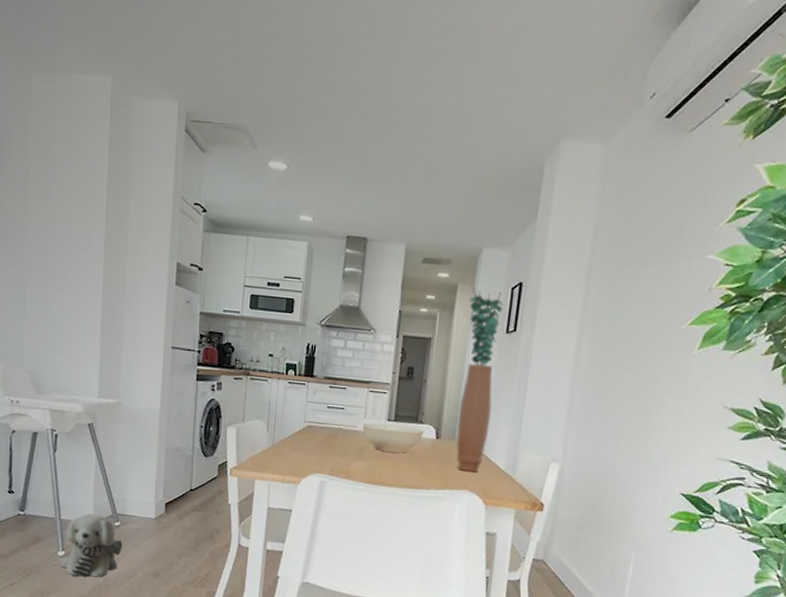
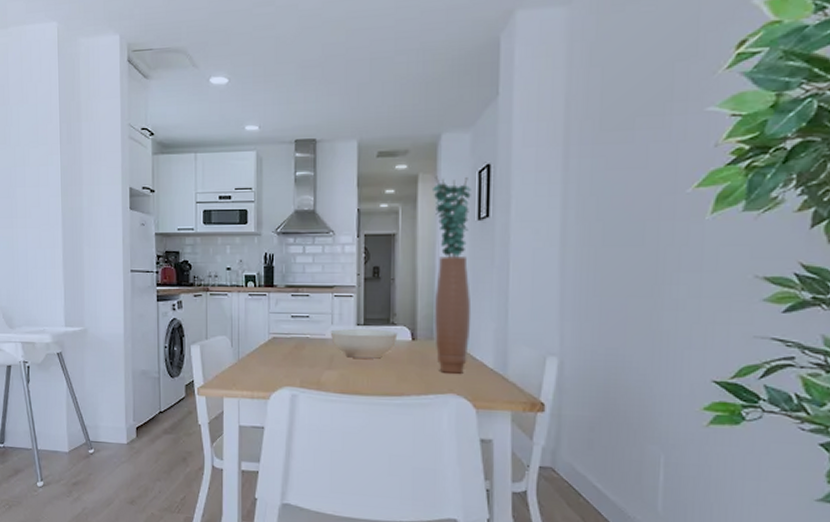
plush toy: present [61,513,123,578] -> none [41,442,98,508]

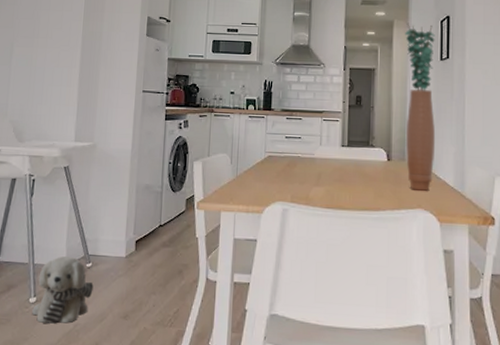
plush toy: none [41,442,98,508] -> present [32,256,94,325]
bowl: present [330,328,398,359] -> none [318,149,376,177]

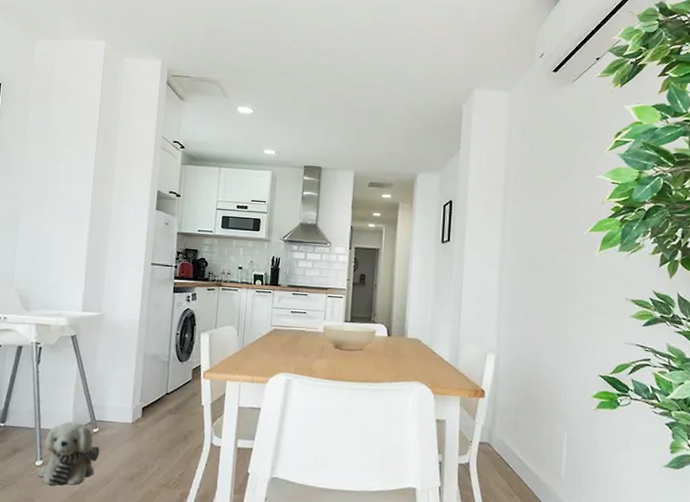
bowl: none [318,149,376,177] -> present [322,324,377,351]
vase: present [405,22,436,191] -> none [404,205,438,365]

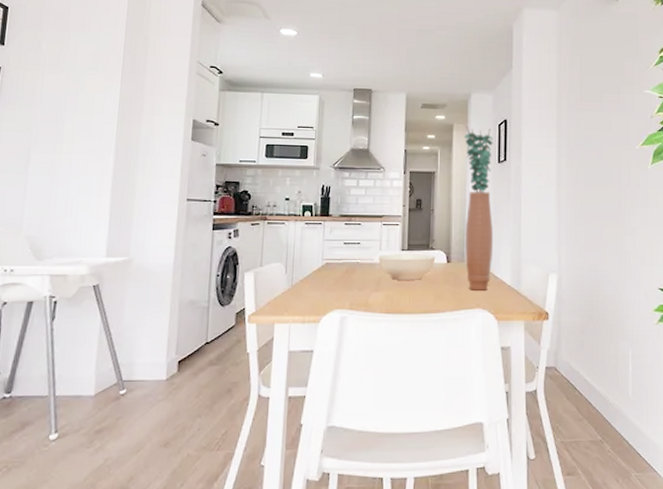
plush toy: present [38,422,100,486] -> none [52,385,128,463]
vase: none [404,205,438,365] -> present [464,126,494,290]

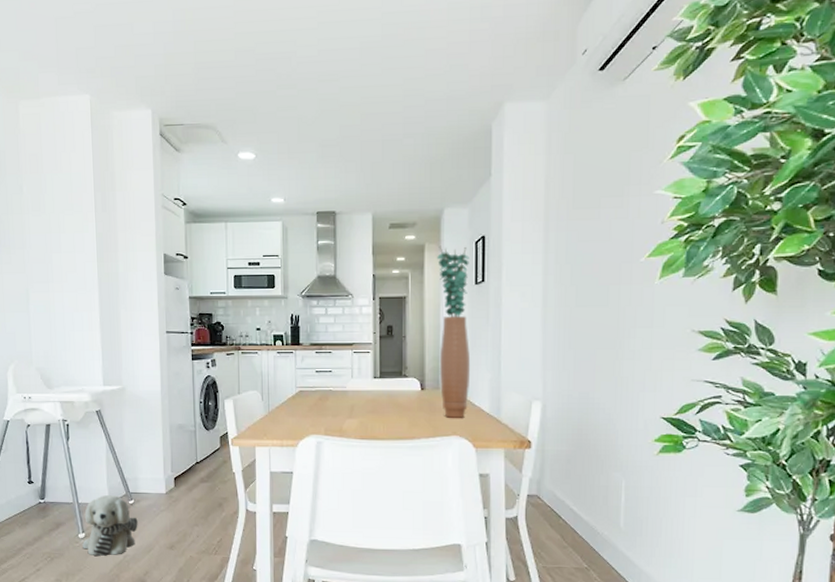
plush toy: none [52,385,128,463] -> present [82,495,138,557]
bowl: present [378,253,436,280] -> none [350,381,409,407]

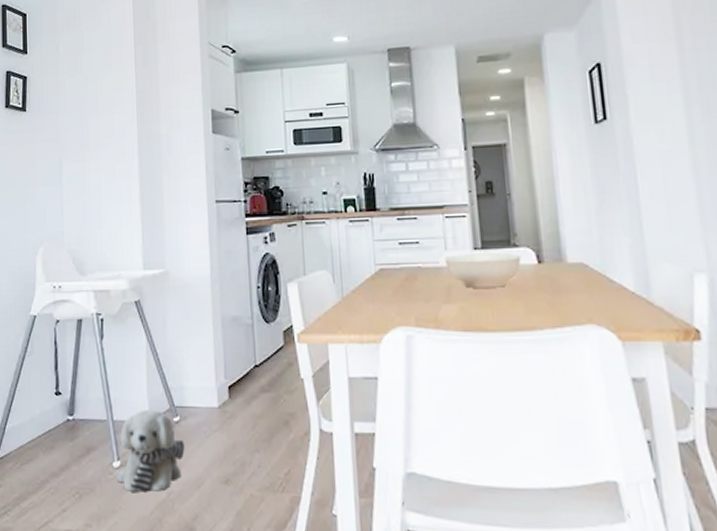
bowl: none [350,381,409,407] -> present [444,252,522,288]
vase: present [437,245,471,418] -> none [541,78,604,300]

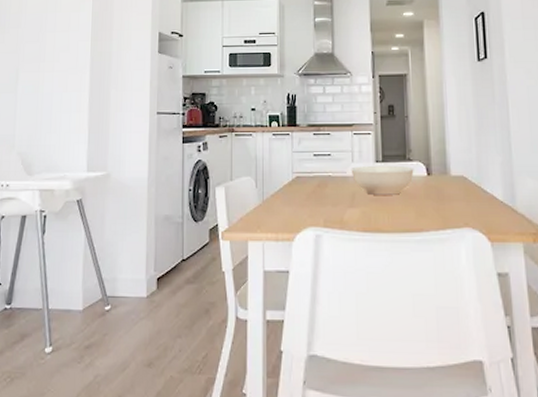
plush toy: present [117,410,185,493] -> none [48,299,113,377]

